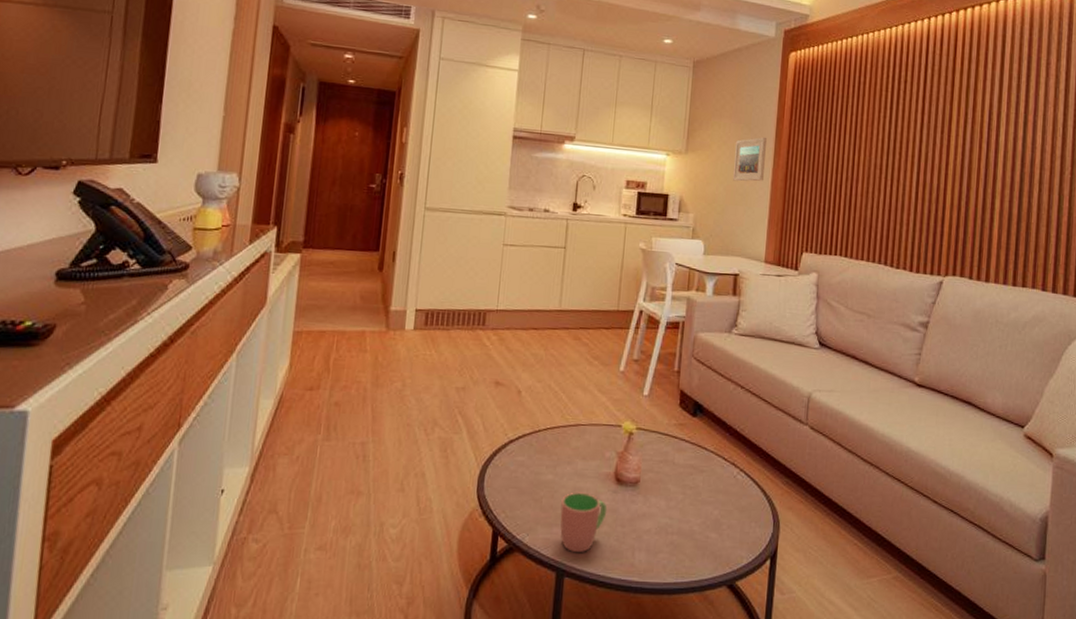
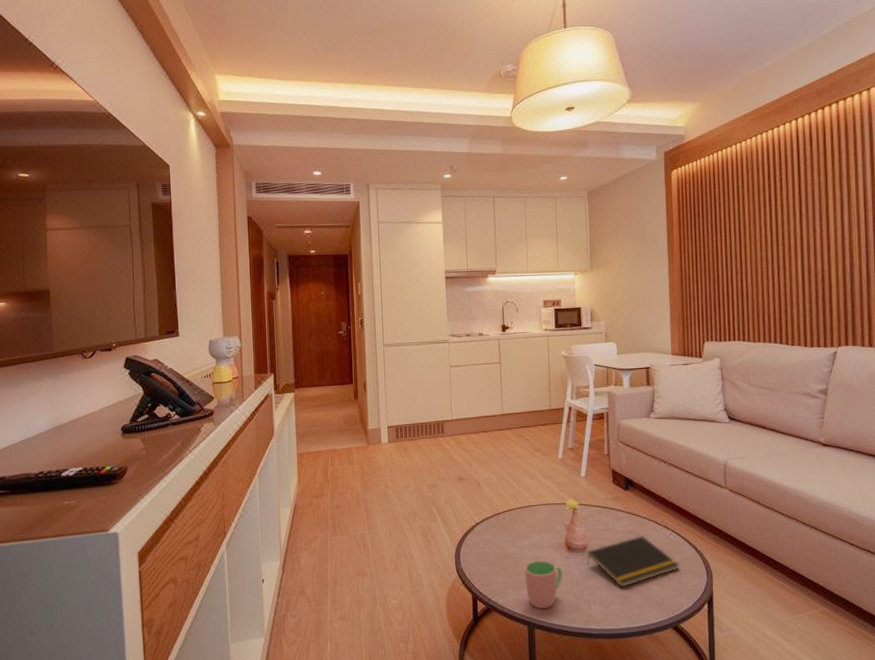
notepad: none [637,472,744,533] -> present [587,536,680,587]
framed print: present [733,137,767,182] -> none [633,247,662,289]

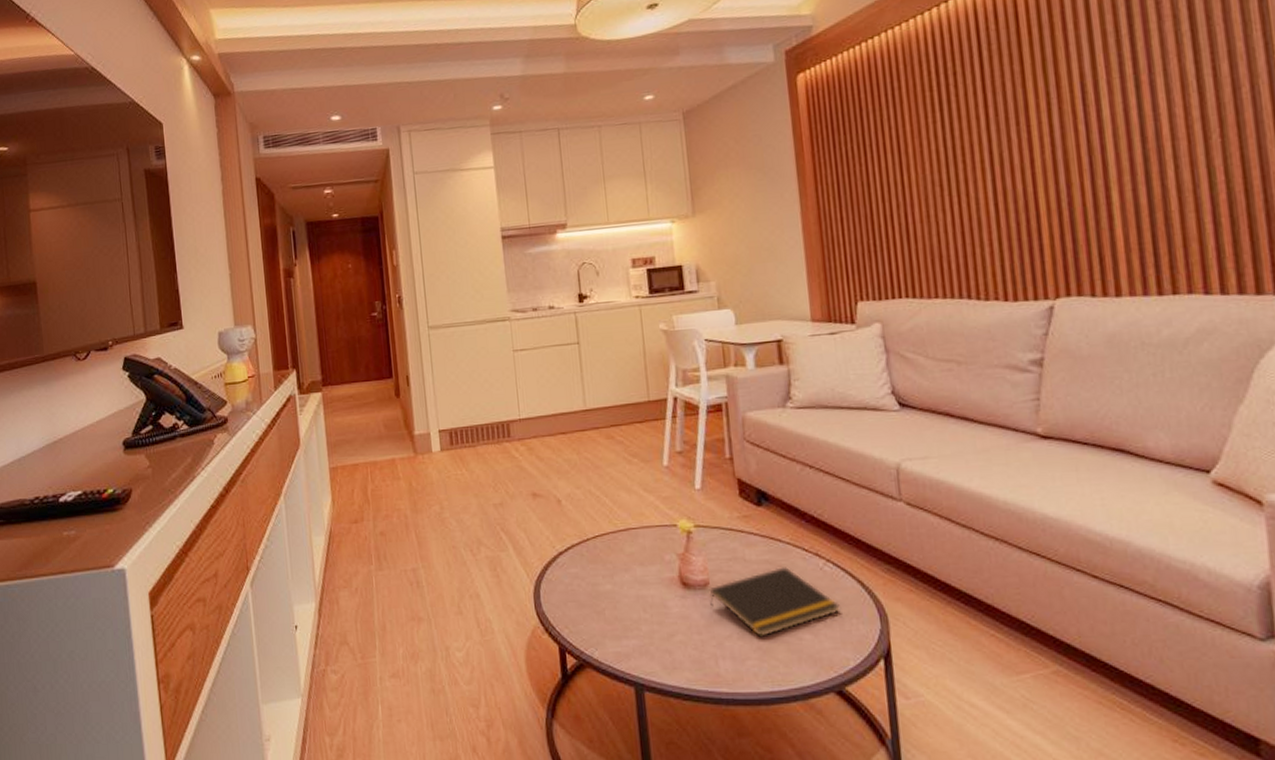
cup: present [524,560,563,608] -> none [625,600,679,664]

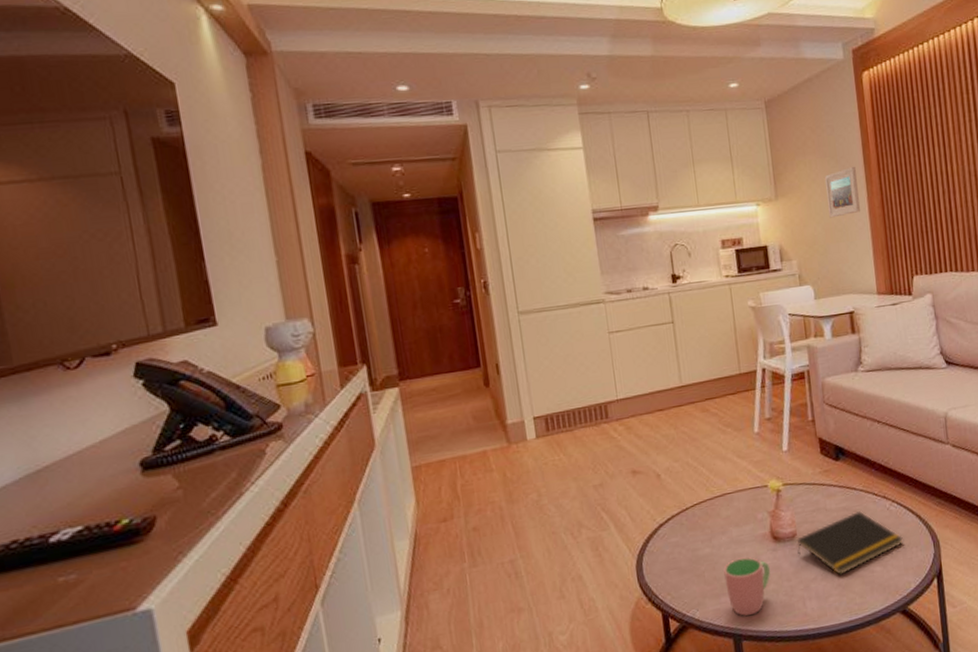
cup: none [625,600,679,664] -> present [723,557,771,616]
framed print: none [750,178,792,236] -> present [825,166,860,218]

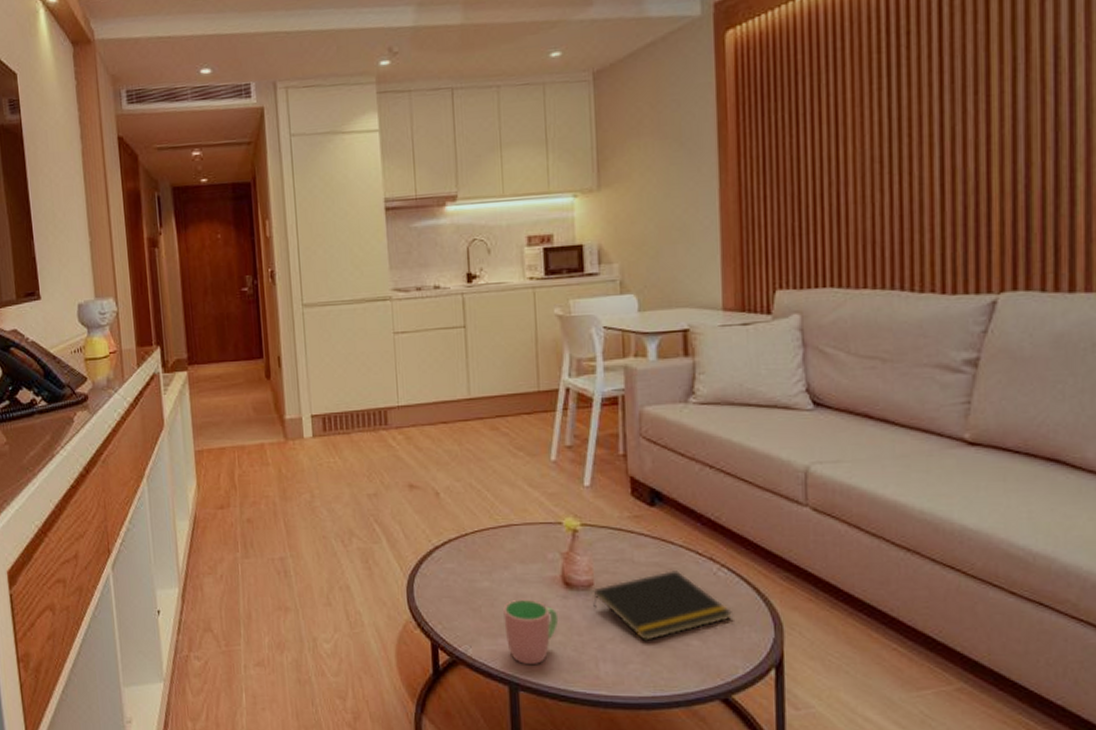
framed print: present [825,166,860,218] -> none [664,149,708,214]

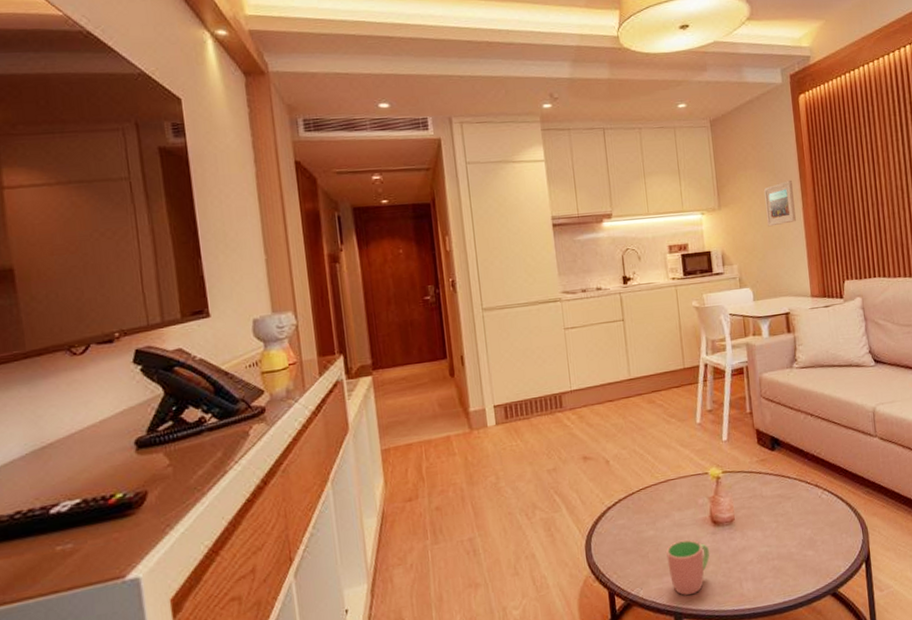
notepad: present [593,570,732,641] -> none [734,498,834,559]
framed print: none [664,149,708,214] -> present [764,179,796,227]

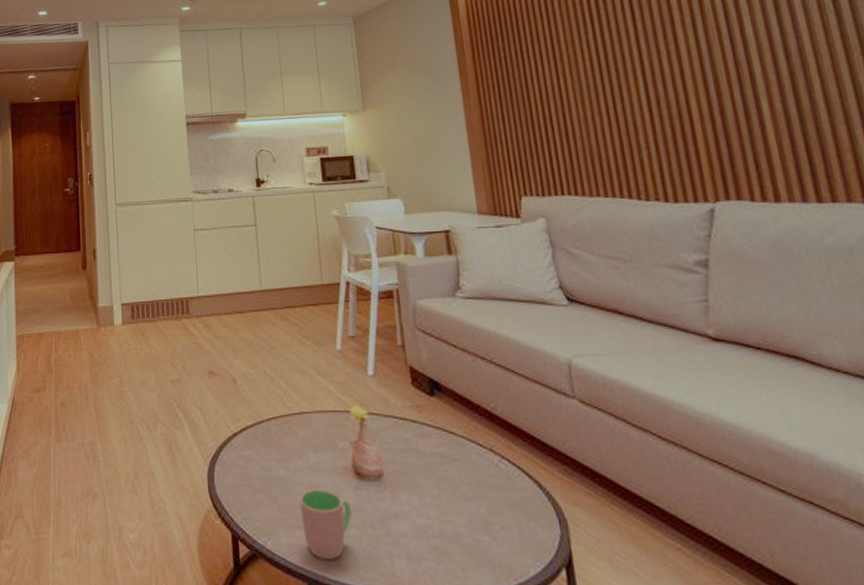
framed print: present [764,179,796,227] -> none [416,79,456,131]

